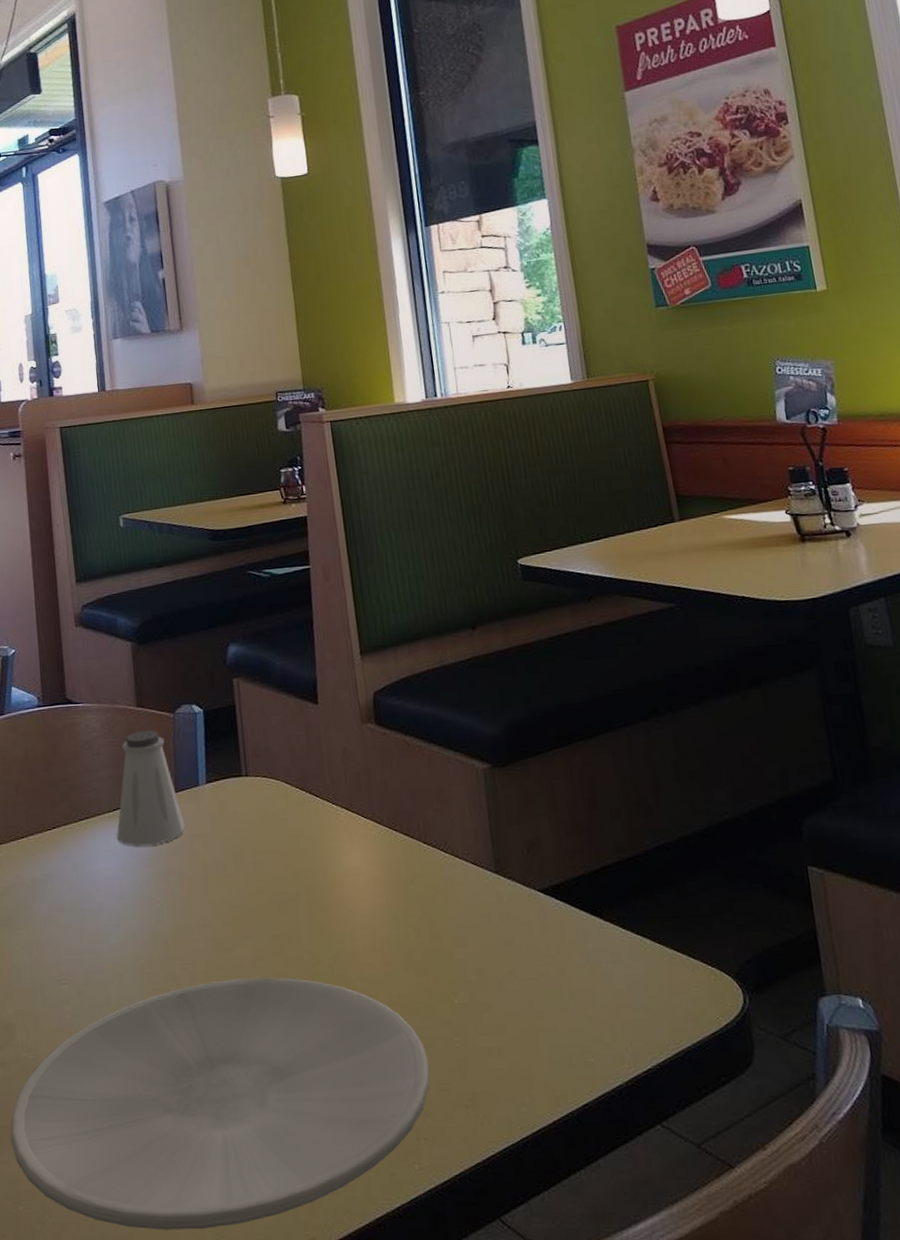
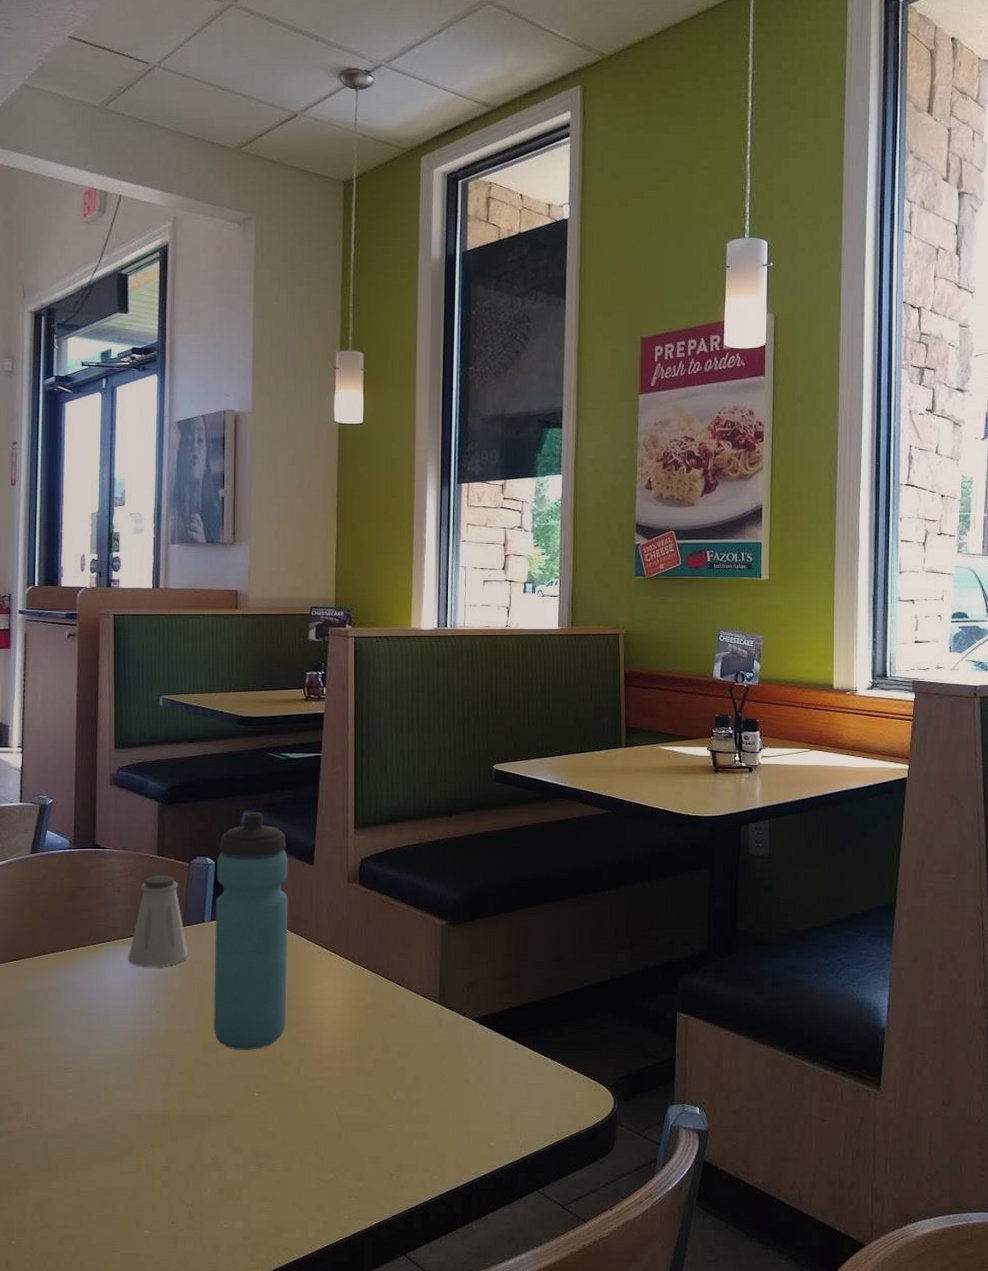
plate: present [10,977,430,1230] -> none [10,1074,367,1260]
water bottle: none [204,644,310,947] -> present [214,812,288,1051]

